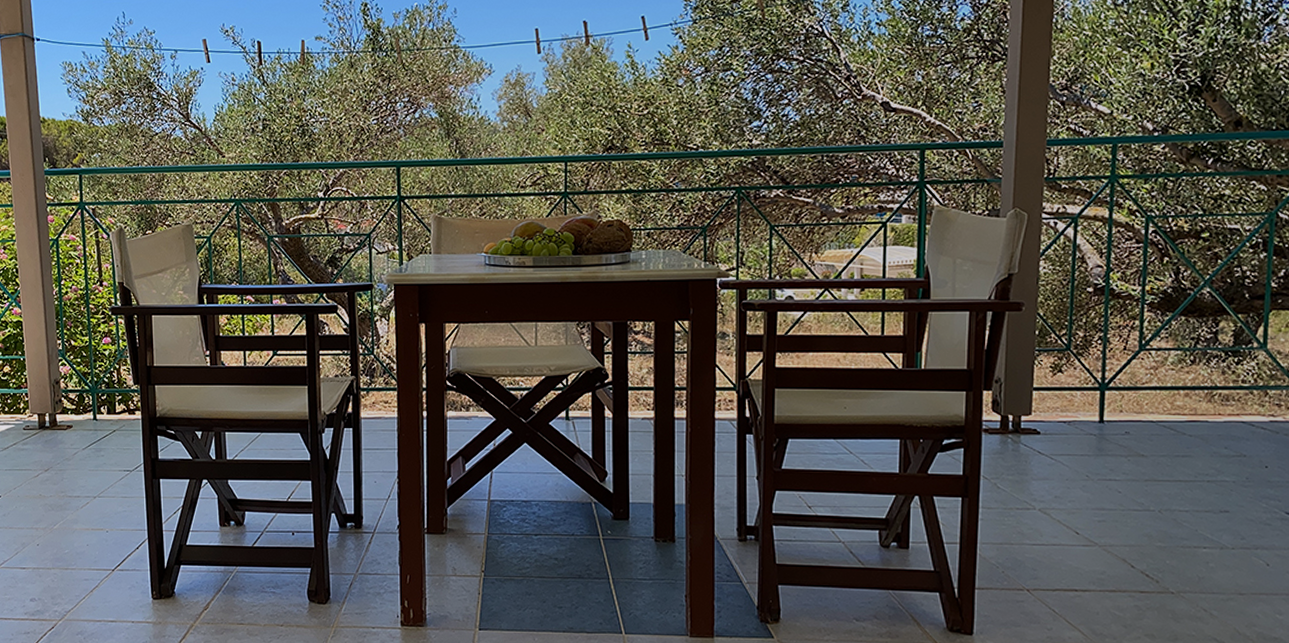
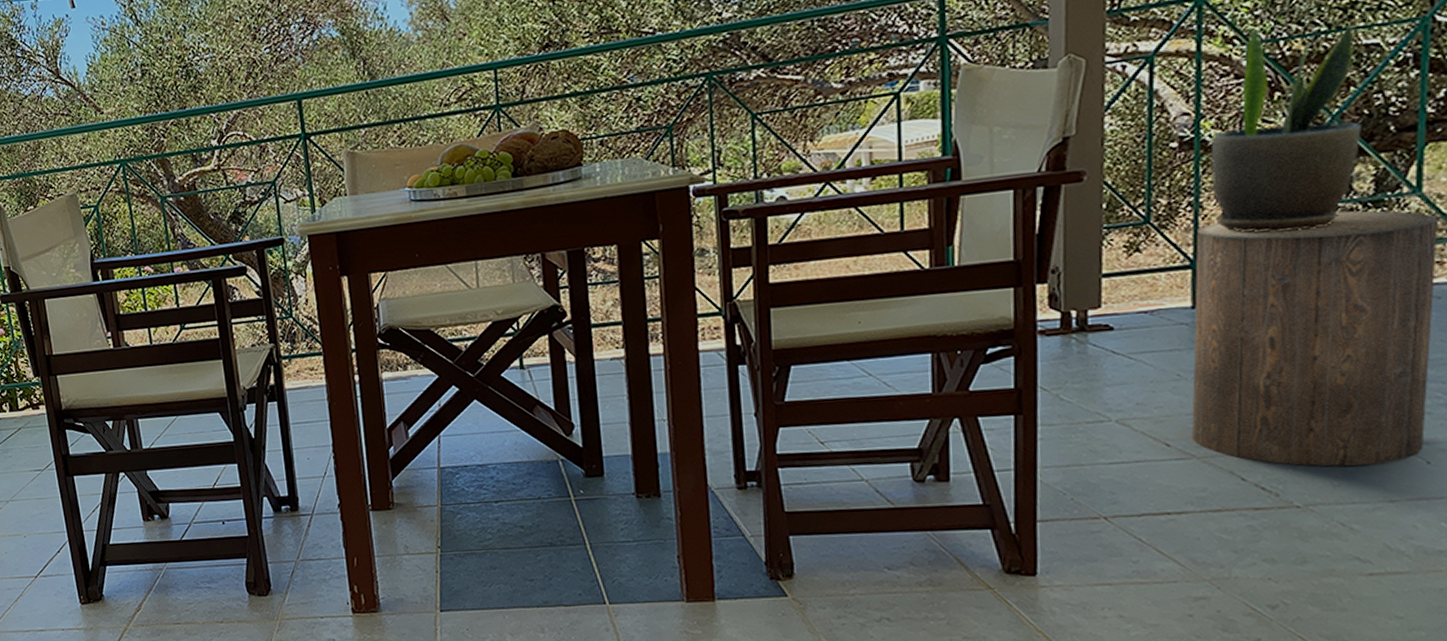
stool: none [1096,356,1277,562] -> present [1192,210,1438,467]
potted plant: none [1116,204,1225,368] -> present [1210,26,1361,233]

